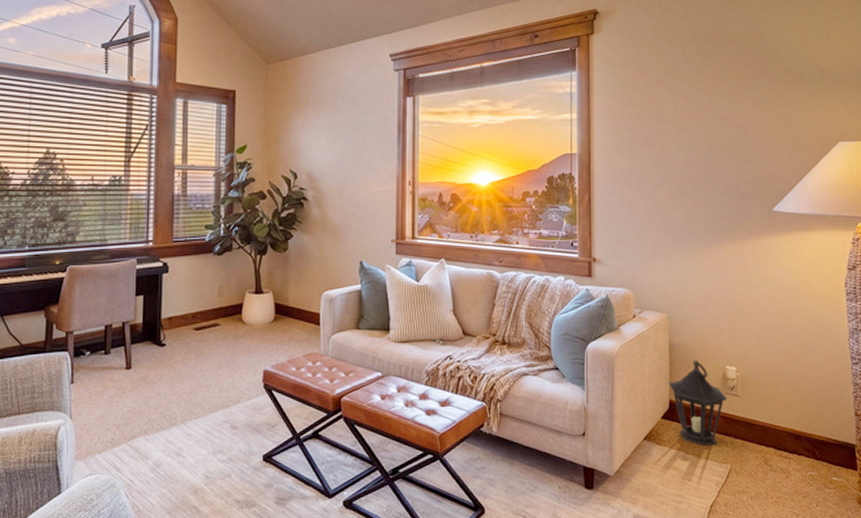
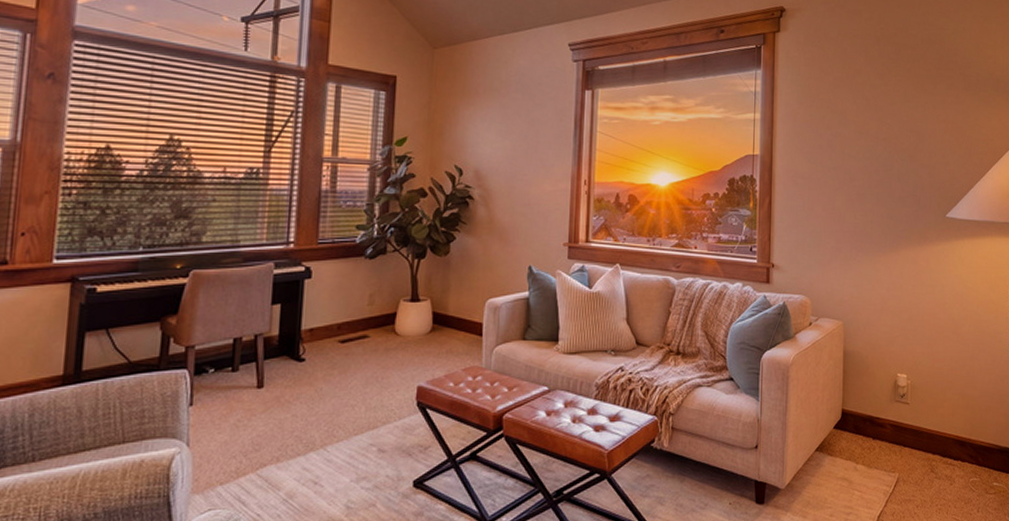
lantern: present [668,360,728,446] -> none [841,367,898,455]

